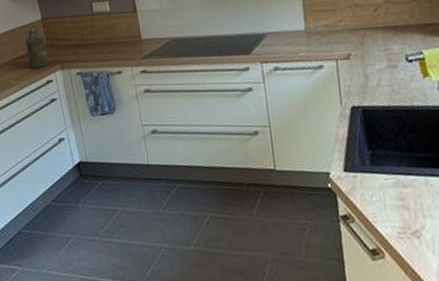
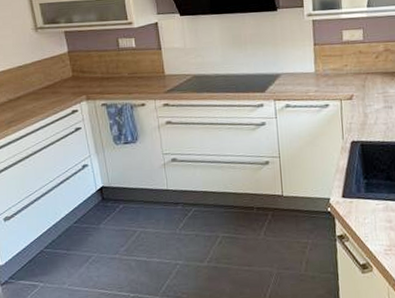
canister: present [25,27,49,69] -> none [51,60,74,99]

